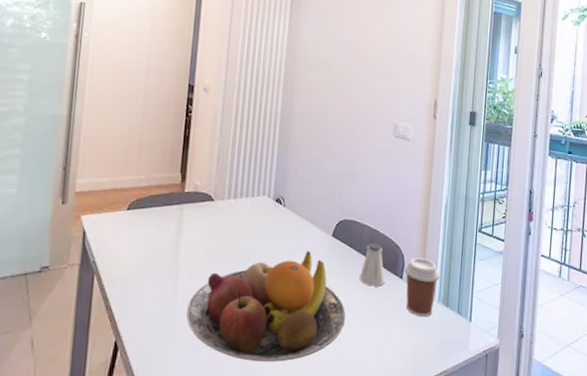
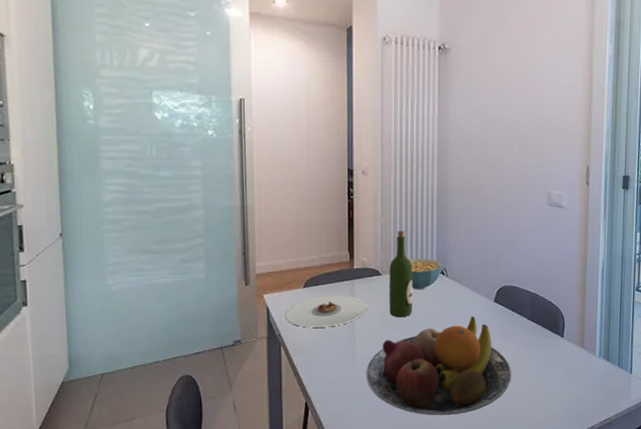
plate: none [103,220,195,256] -> present [285,295,367,328]
wine bottle: none [219,154,249,249] -> present [389,231,413,318]
cereal bowl: none [245,184,281,219] -> present [409,258,443,289]
saltshaker: present [359,243,385,286] -> none [522,306,547,345]
coffee cup: present [404,257,440,317] -> none [564,317,600,371]

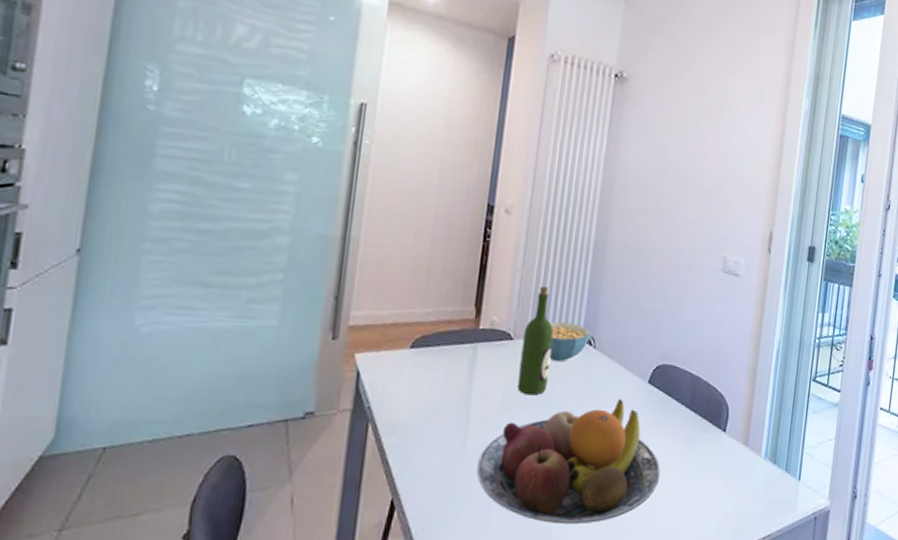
plate: present [285,295,367,328] -> none [380,360,490,402]

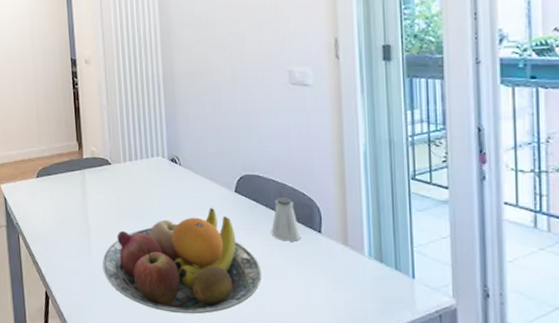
wine bottle: present [517,286,554,396] -> none [118,118,146,209]
cereal bowl: present [549,321,591,361] -> none [138,146,175,179]
saltshaker: none [677,392,706,440] -> present [271,197,301,241]

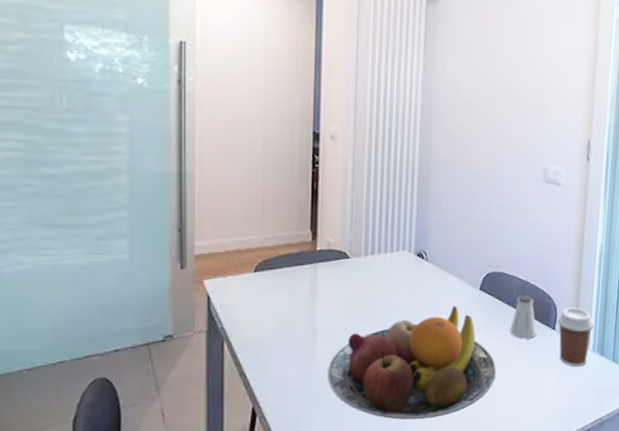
coffee cup: none [322,210,368,274] -> present [556,307,595,367]

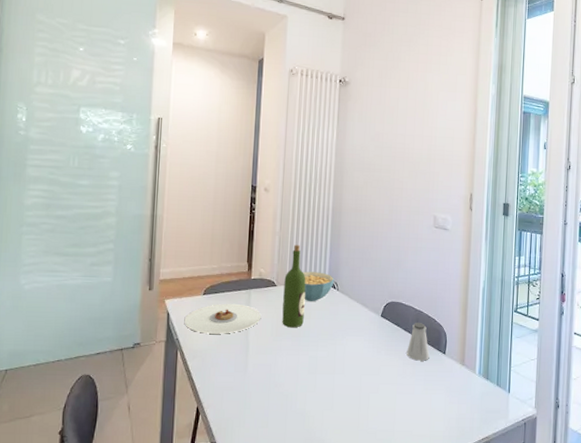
plate: none [230,281,331,320] -> present [184,303,262,334]
fruit bowl: present [327,305,497,420] -> none [256,329,396,427]
wine bottle: none [358,207,387,308] -> present [282,245,306,328]
cereal bowl: none [383,239,423,275] -> present [303,271,335,301]
coffee cup: present [556,307,595,367] -> none [446,335,480,389]

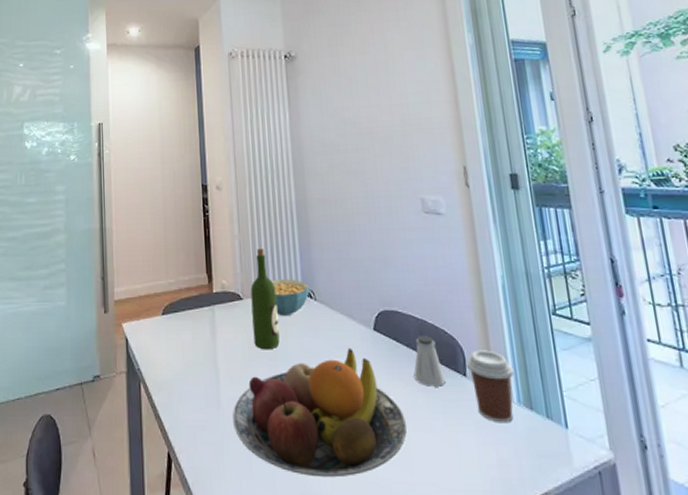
plate: present [184,303,262,334] -> none [144,323,230,361]
fruit bowl: none [256,329,396,427] -> present [233,347,408,478]
coffee cup: none [446,335,480,389] -> present [465,350,514,423]

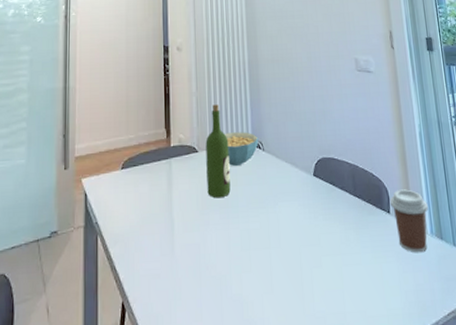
fruit bowl: present [233,347,408,478] -> none [185,192,341,315]
saltshaker: present [413,336,446,387] -> none [346,179,373,224]

